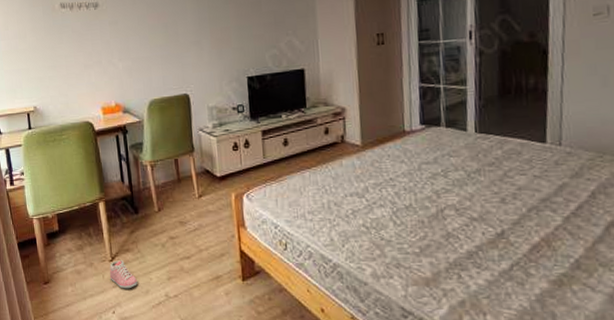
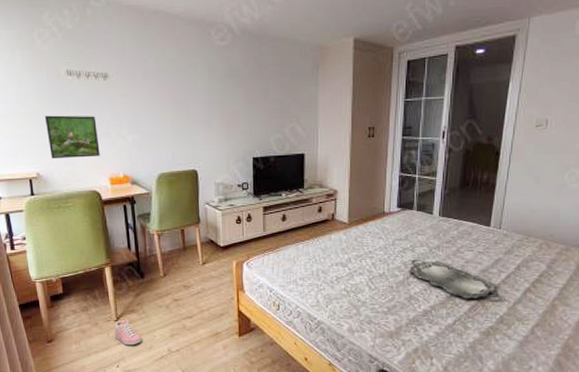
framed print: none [41,45,93,92] -> present [45,115,100,159]
serving tray: none [442,187,571,236] -> present [408,259,500,299]

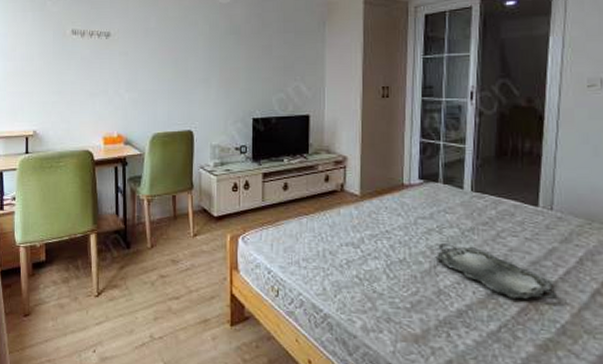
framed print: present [45,115,100,159] -> none [47,73,96,117]
sneaker: present [114,320,141,346] -> none [94,296,122,327]

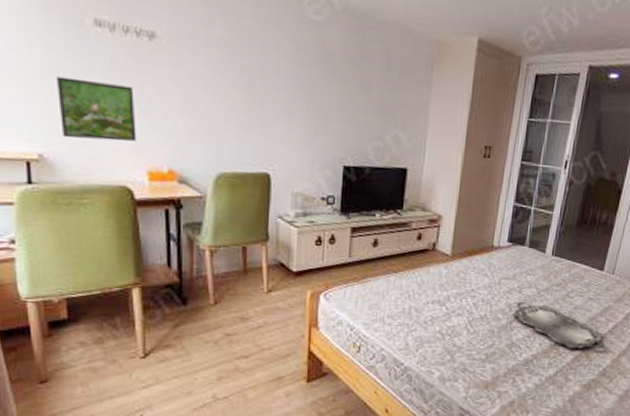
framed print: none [47,73,96,117] -> present [57,76,137,142]

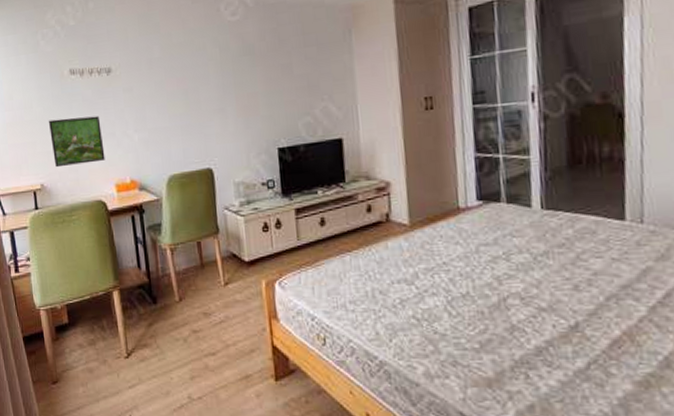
serving tray: present [512,302,605,349] -> none [504,272,658,329]

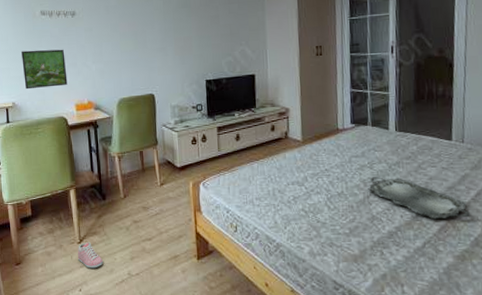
sneaker: none [124,357,156,390] -> present [77,242,103,269]
serving tray: none [504,272,658,329] -> present [368,177,471,219]

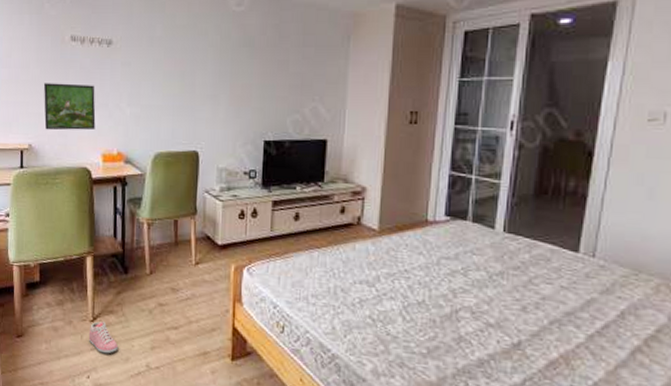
serving tray: present [368,177,471,219] -> none [457,287,593,355]

